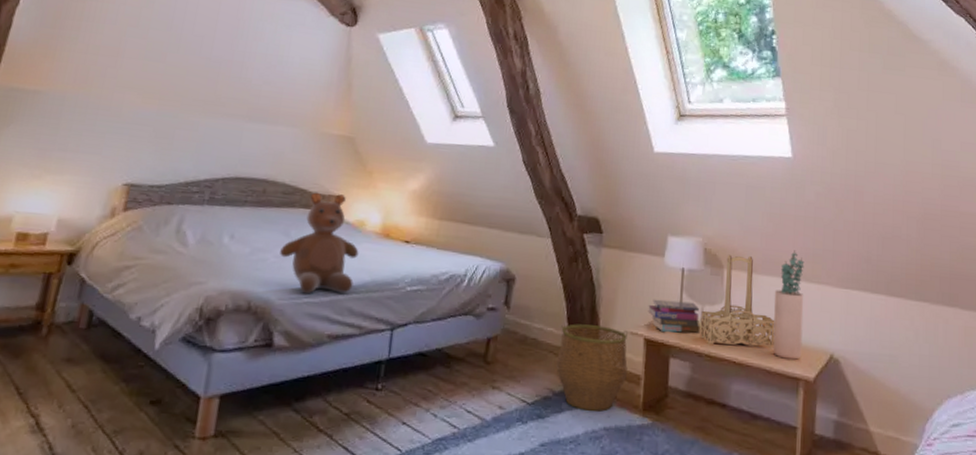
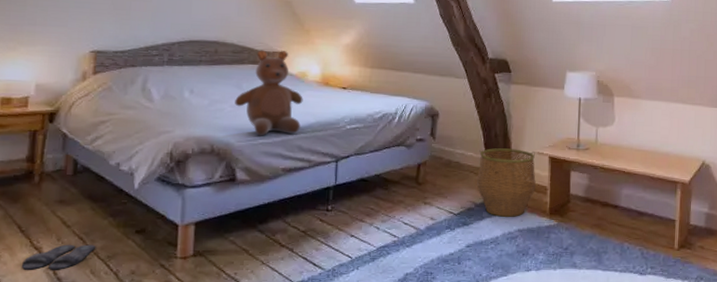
slippers: none [13,412,101,445] -> present [22,244,95,270]
books: present [648,299,700,334] -> none [551,124,595,151]
decorative basket: present [700,254,775,348] -> none [595,84,657,159]
vase: present [772,250,805,360] -> none [655,78,681,167]

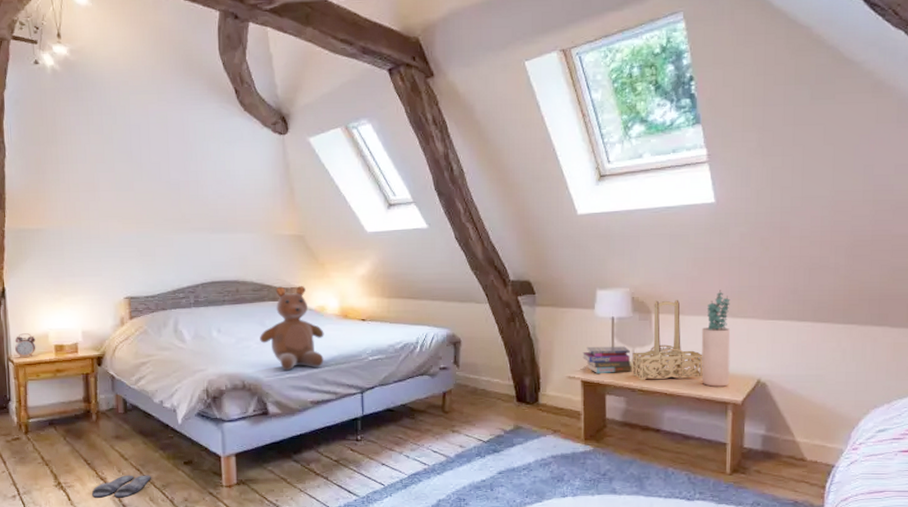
basket: present [476,148,536,217] -> none [505,374,568,443]
books: none [551,124,595,151] -> present [583,346,632,373]
decorative basket: none [595,84,657,159] -> present [632,300,703,380]
vase: none [655,78,681,167] -> present [701,290,731,387]

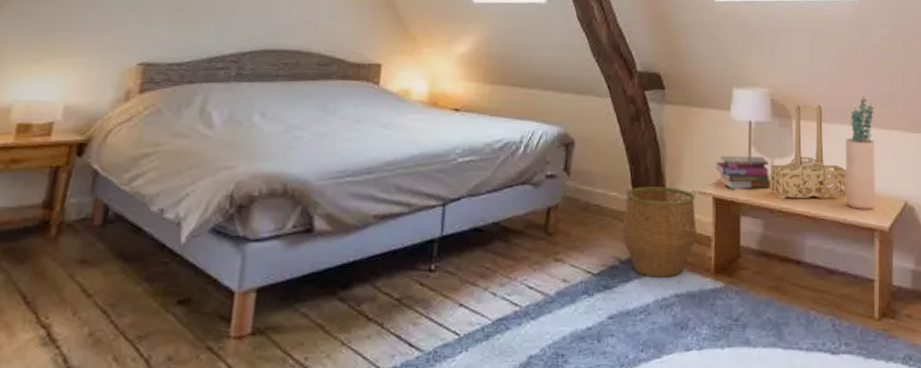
slippers: present [92,475,151,498] -> none [22,320,122,357]
teddy bear: present [260,286,324,371] -> none [317,61,405,173]
basket: none [505,374,568,443] -> present [622,186,697,277]

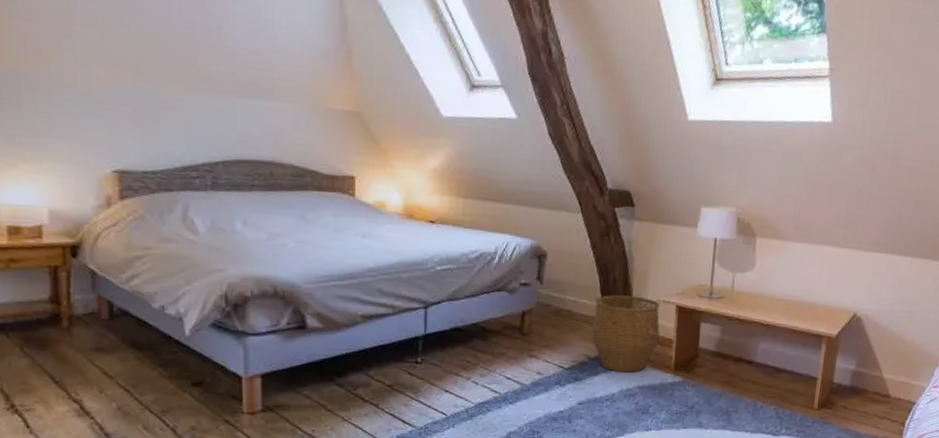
books: present [715,155,771,189] -> none [680,268,731,300]
decorative basket: present [770,104,847,199] -> none [730,223,804,310]
vase: present [845,96,876,210] -> none [799,217,836,319]

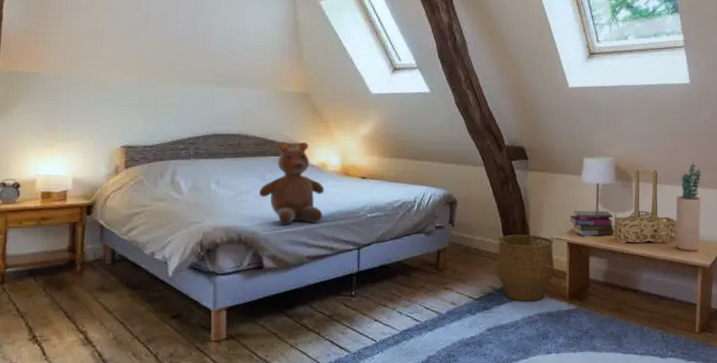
teddy bear: none [299,173,383,277] -> present [259,142,324,225]
books: none [680,268,731,300] -> present [569,210,614,236]
decorative basket: none [730,223,804,310] -> present [614,169,677,243]
vase: none [799,217,836,319] -> present [675,162,702,251]

